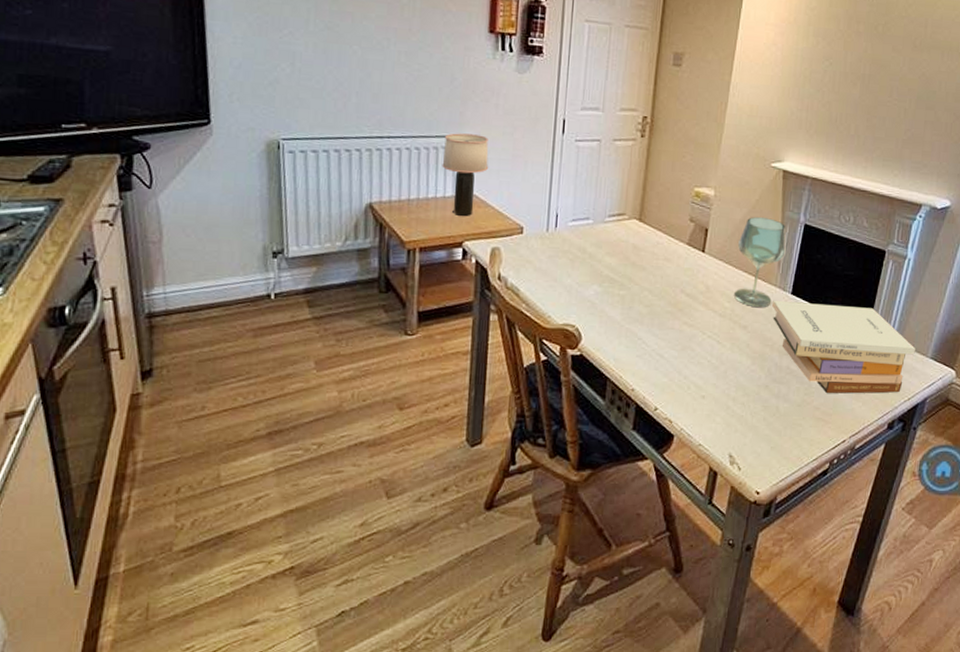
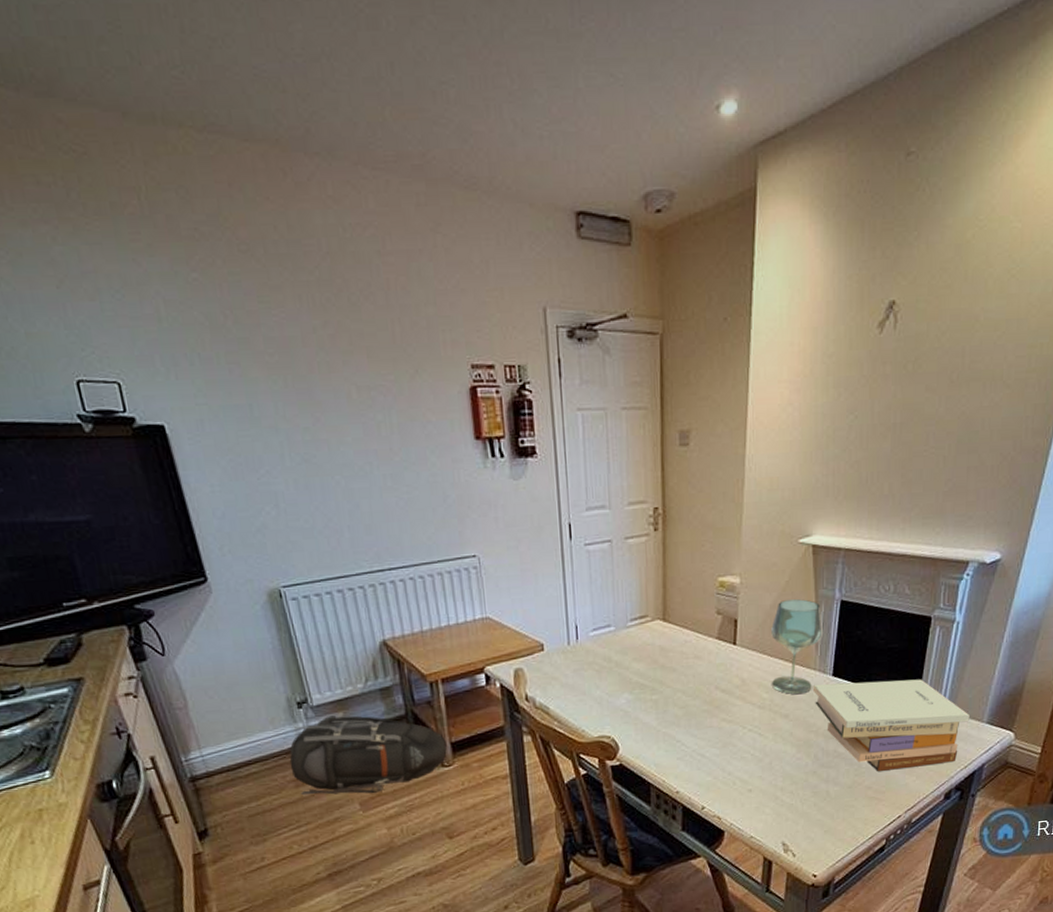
backpack: none [252,269,413,353] -> present [289,715,447,795]
table lamp: present [442,133,489,217] -> none [448,553,499,642]

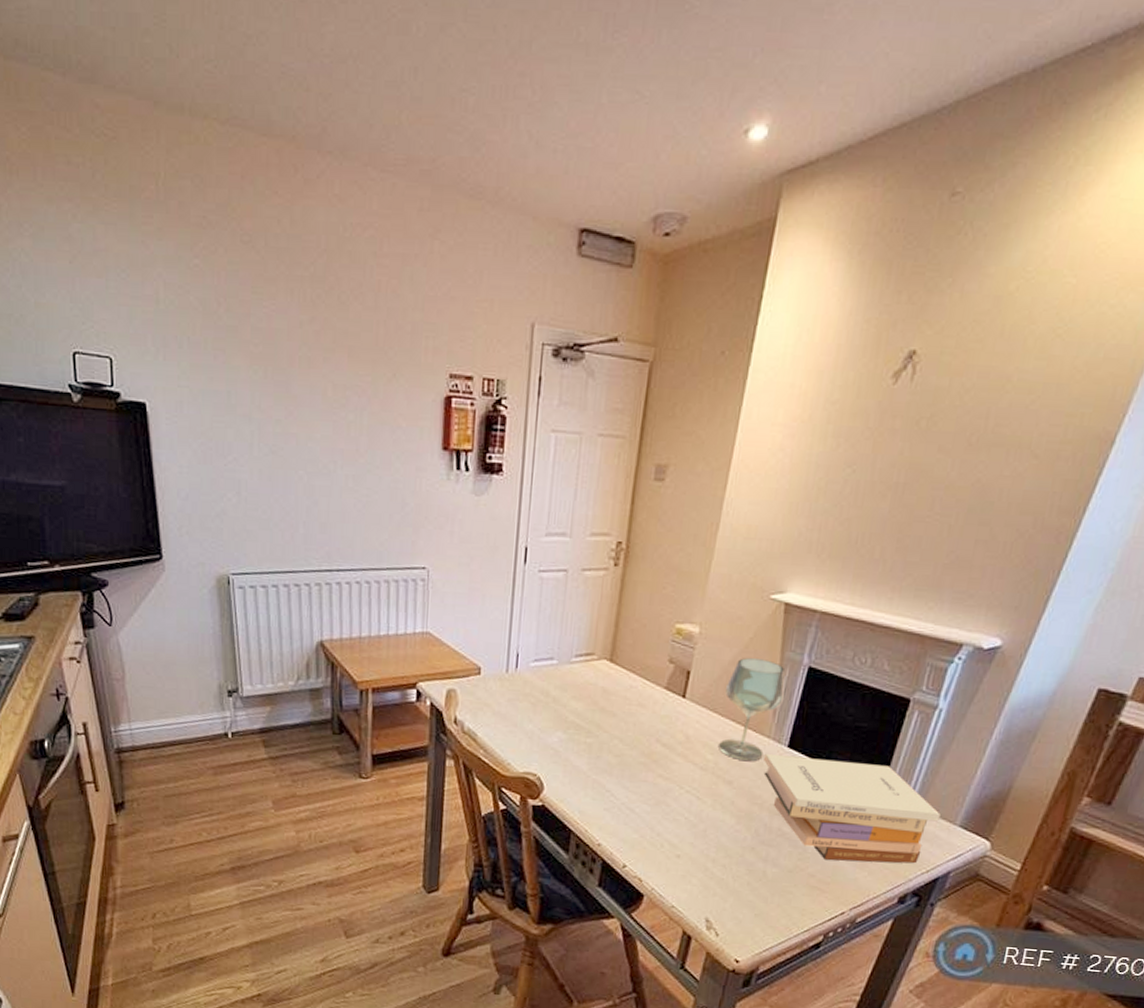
backpack: present [289,715,447,795] -> none [212,709,367,793]

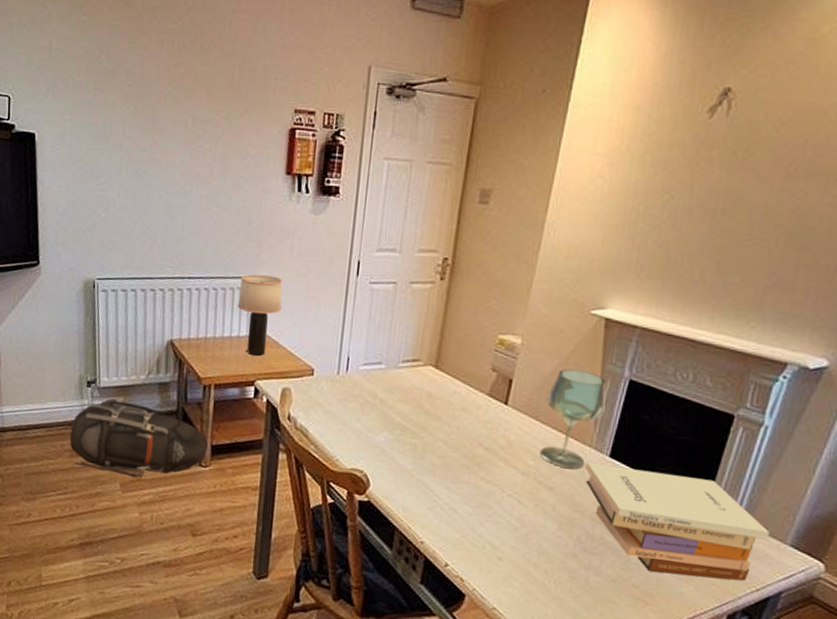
backpack: none [212,709,367,793] -> present [69,398,207,477]
table lamp: none [393,564,444,656] -> present [237,274,282,357]

